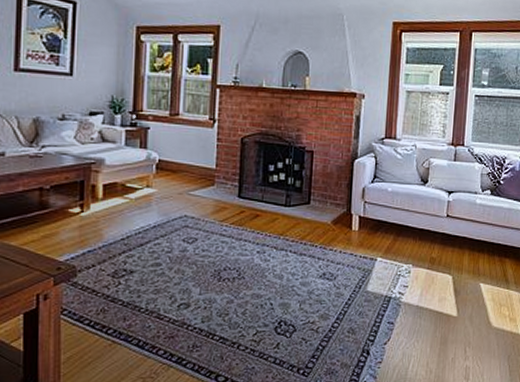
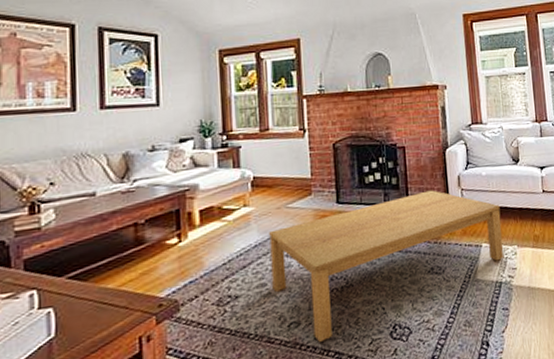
coffee table: none [167,198,401,325] -> present [269,190,504,342]

